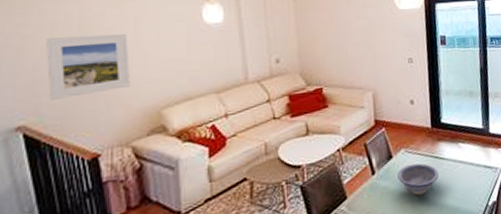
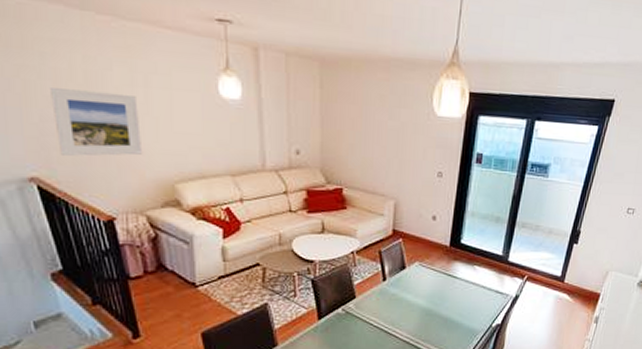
decorative bowl: present [397,163,439,196] -> none [408,277,450,306]

